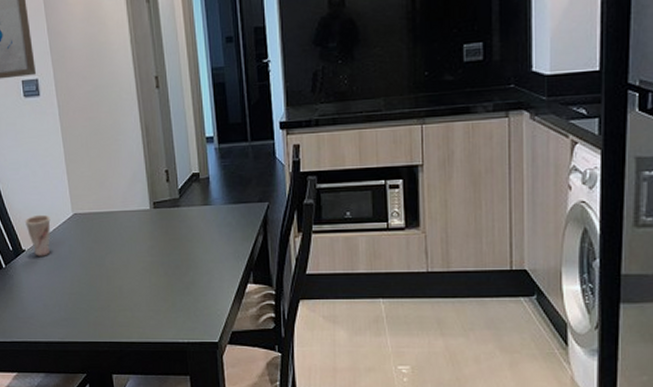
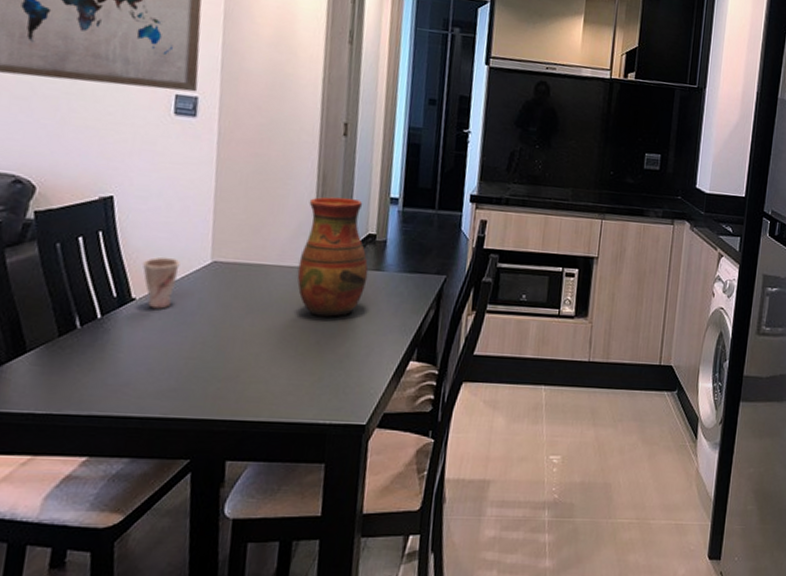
vase: none [138,143,198,251] -> present [297,196,369,317]

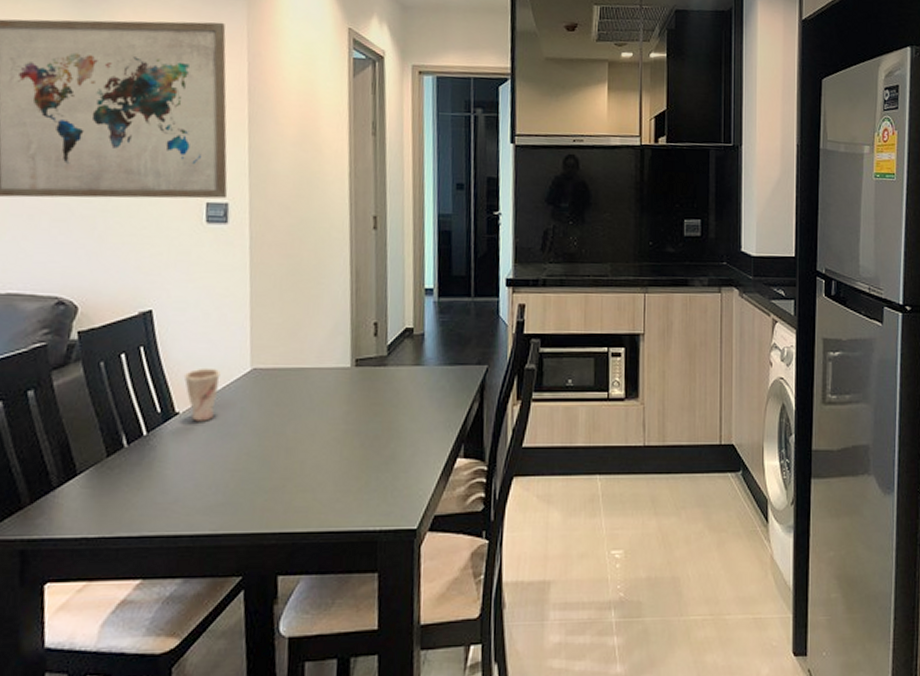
vase: present [297,196,369,317] -> none [336,292,408,417]

